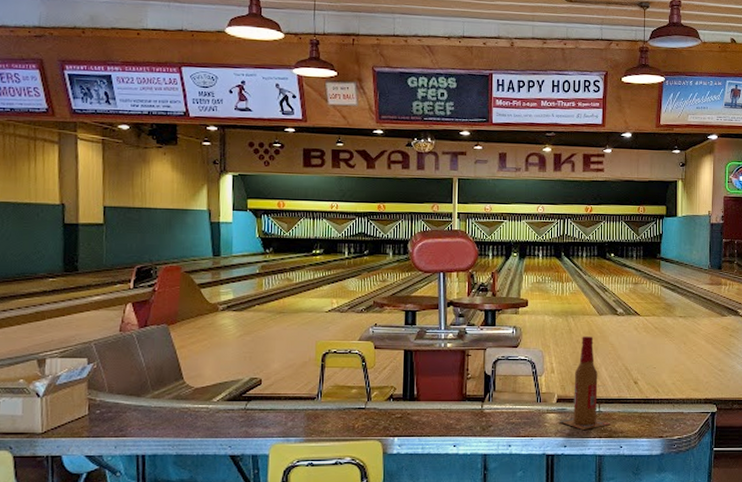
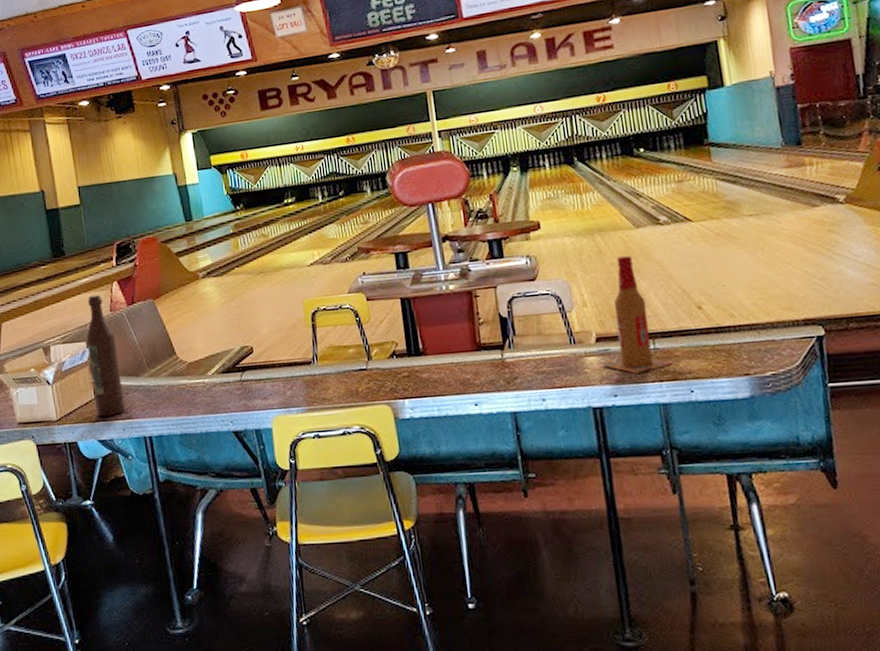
wine bottle: none [88,313,121,432] -> present [86,294,125,417]

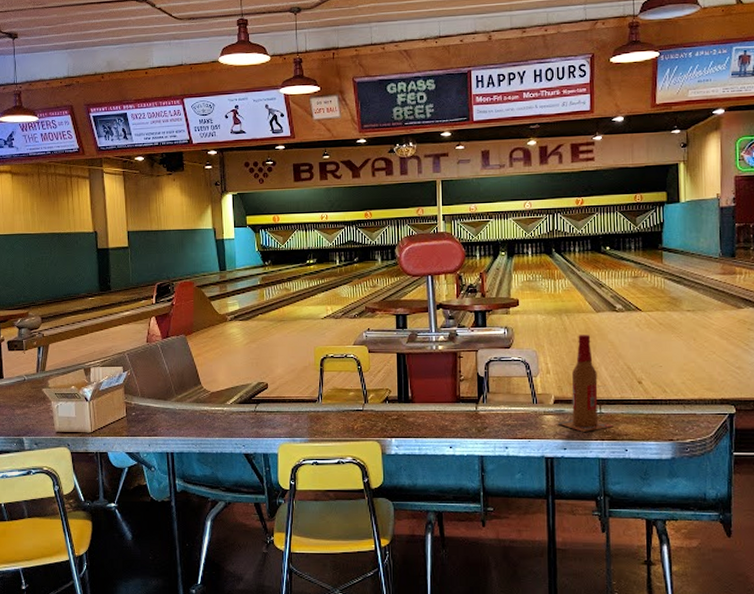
wine bottle: present [86,294,125,417] -> none [123,326,152,432]

